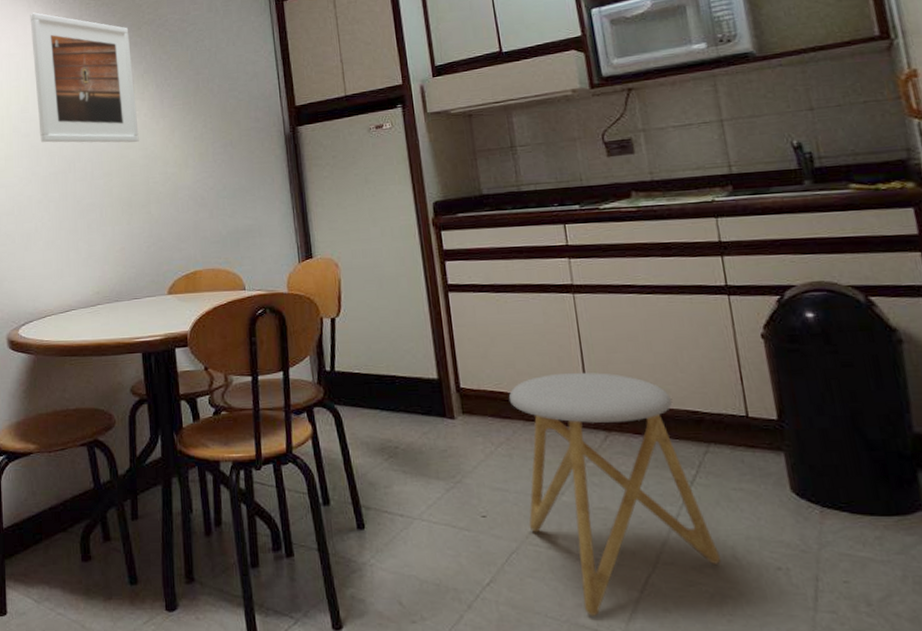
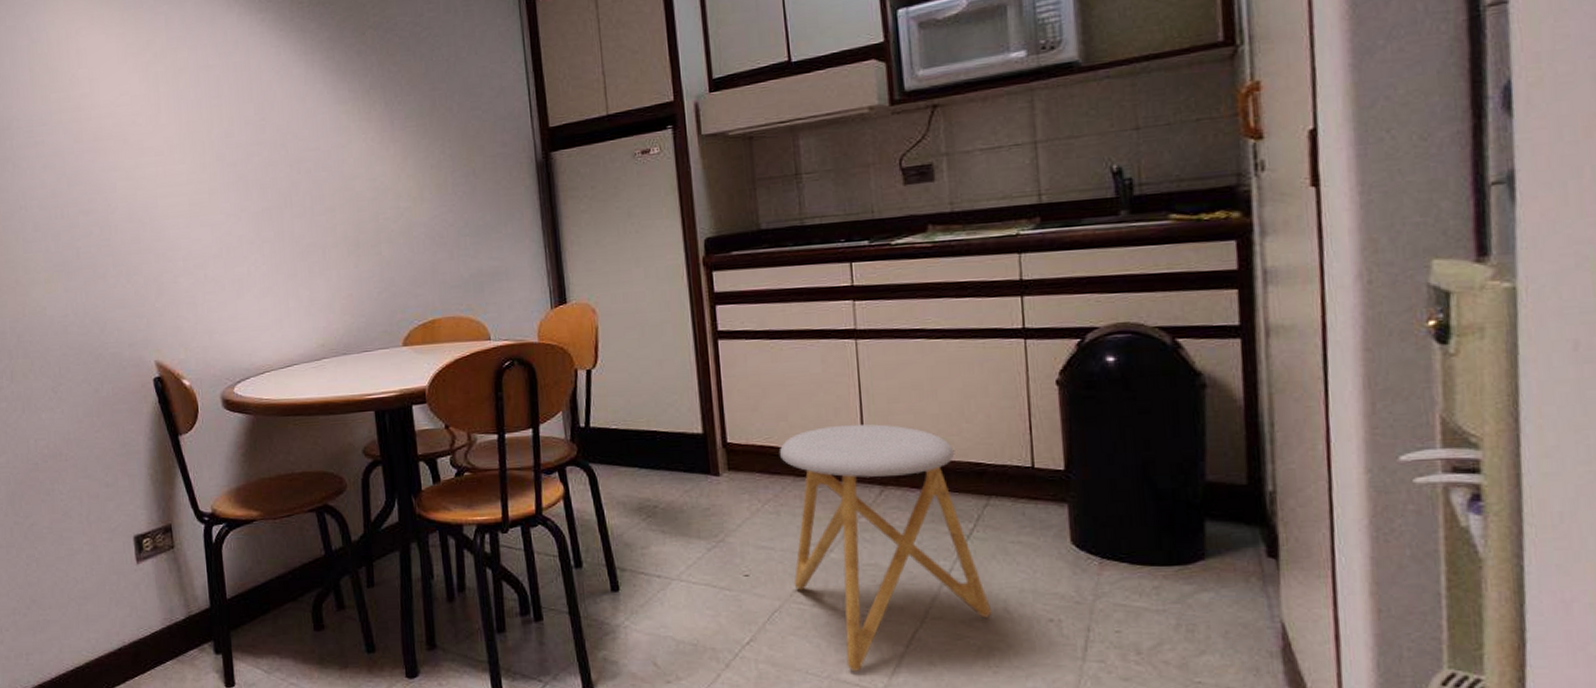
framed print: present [30,12,139,143] -> none [230,14,366,173]

